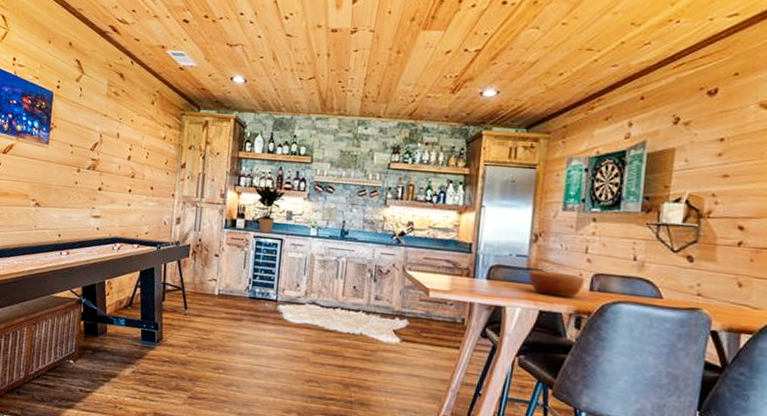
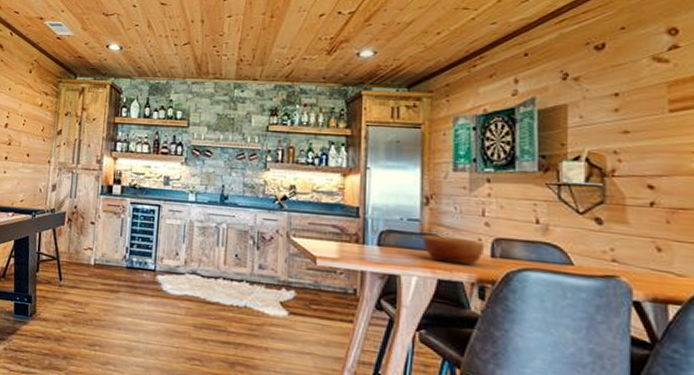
potted plant: present [254,185,286,234] -> none [131,149,163,200]

